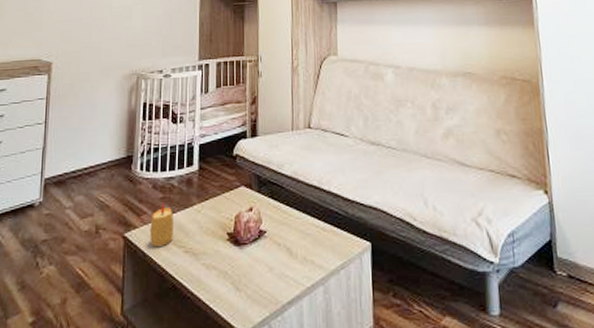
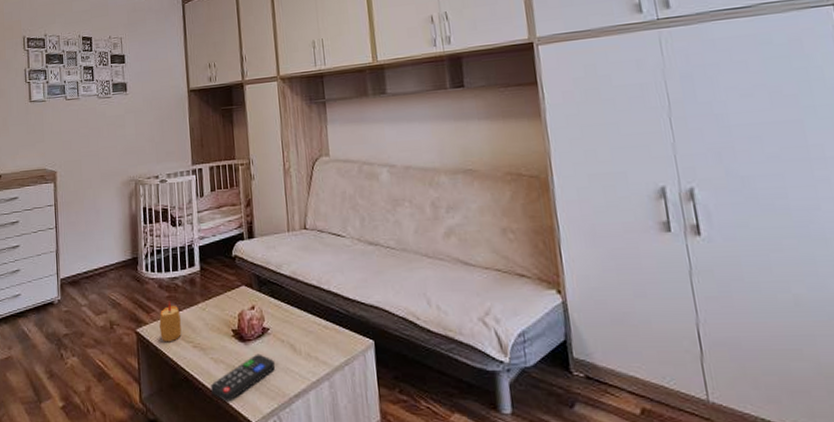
remote control: none [199,258,270,311] -> present [210,354,276,402]

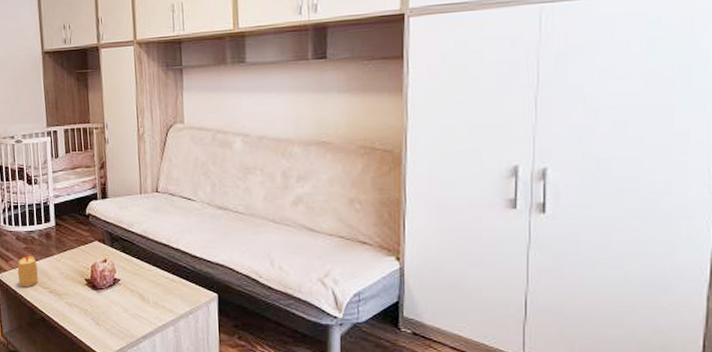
remote control: present [210,354,276,402] -> none [65,300,125,339]

